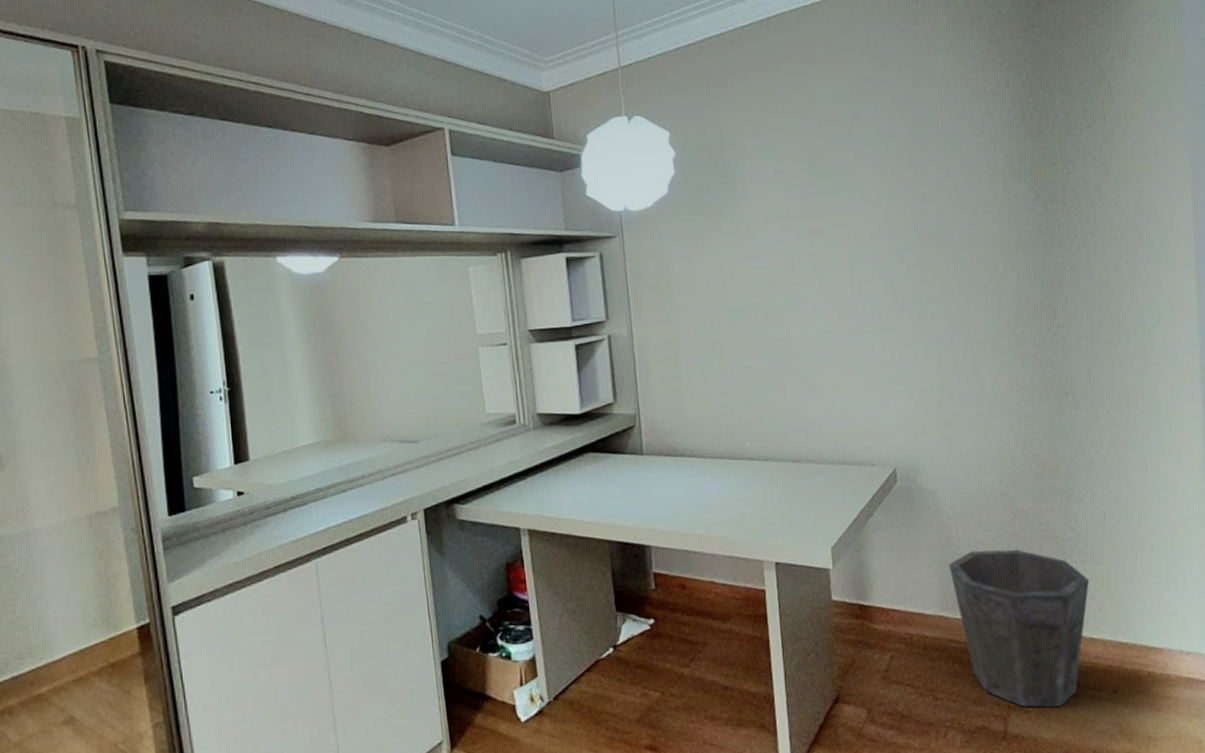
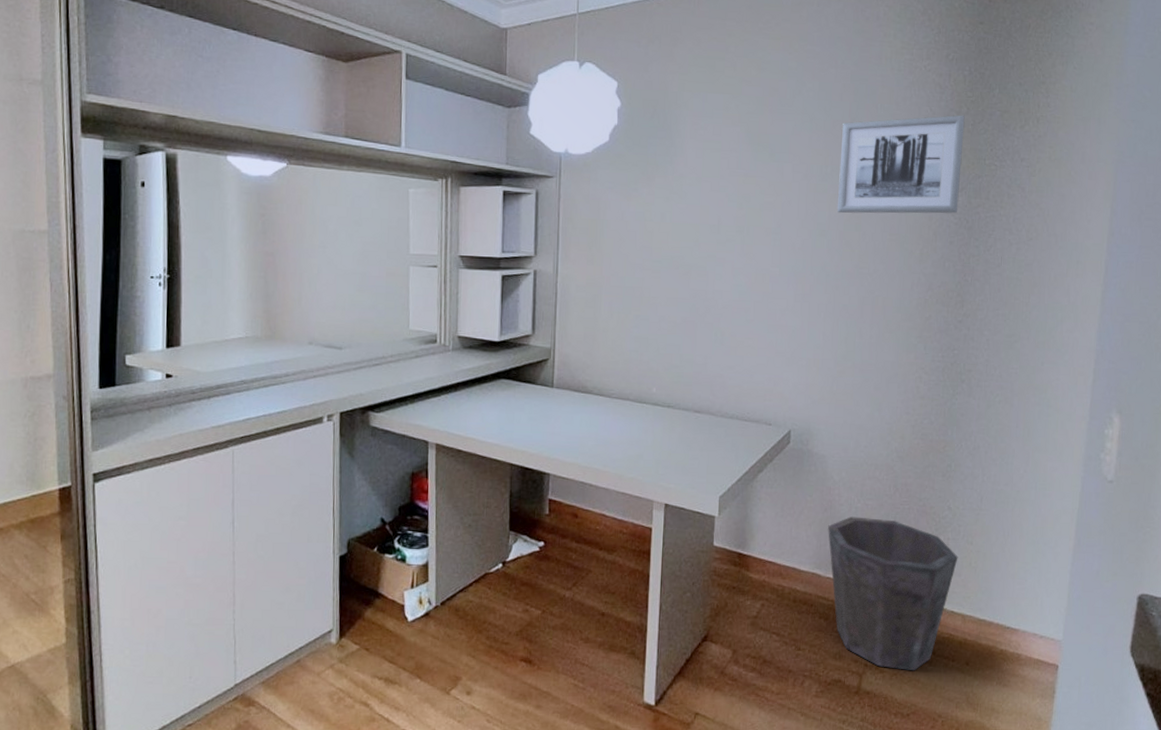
wall art: none [905,121,1036,238] -> present [837,115,965,214]

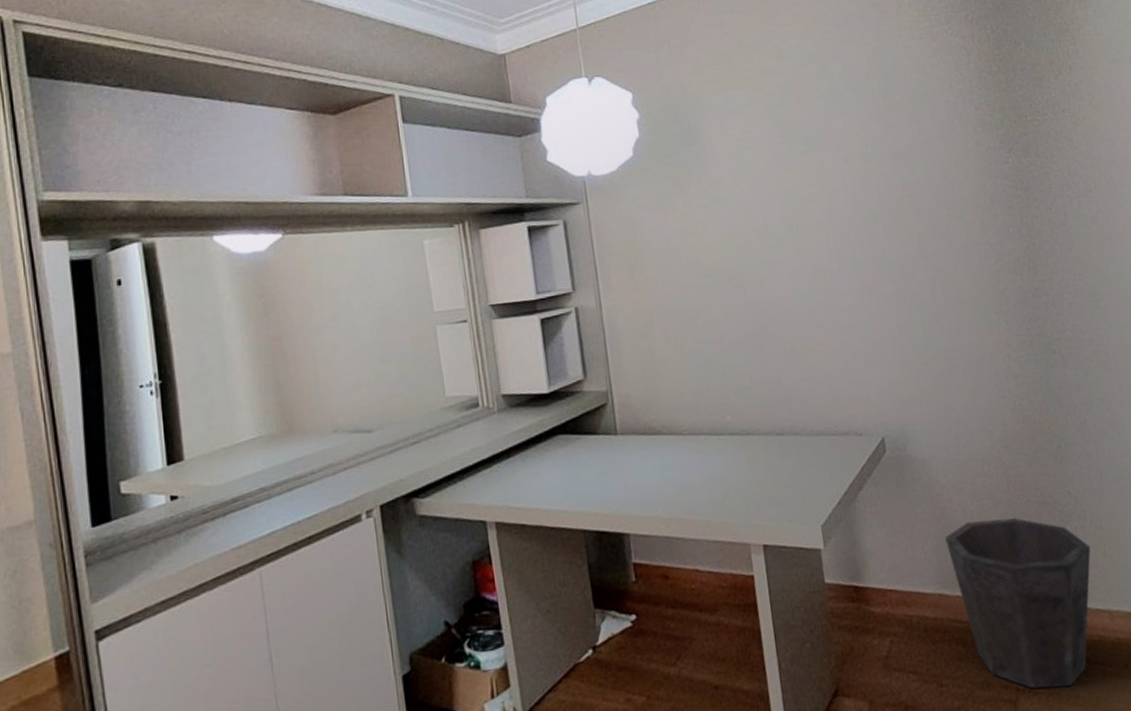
wall art: present [837,115,965,214] -> none [874,74,1010,195]

